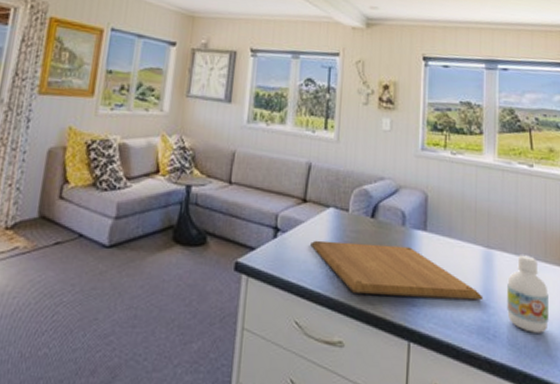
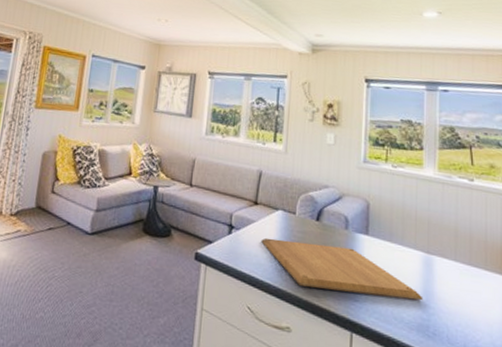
bottle: present [507,255,549,333] -> none [447,262,489,335]

